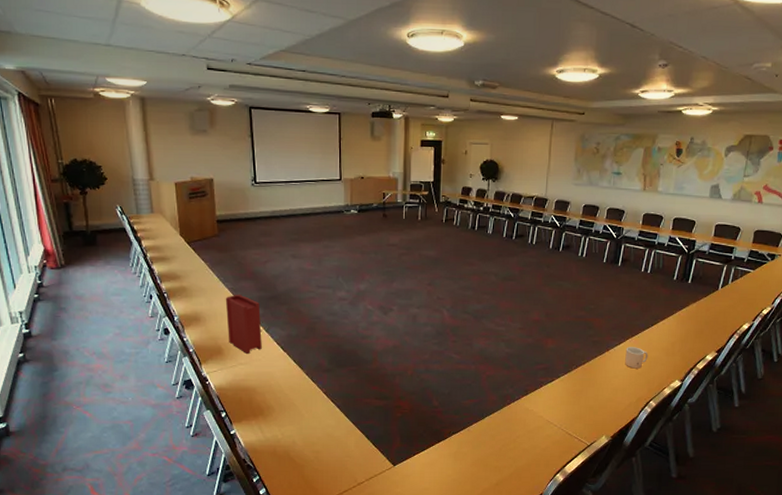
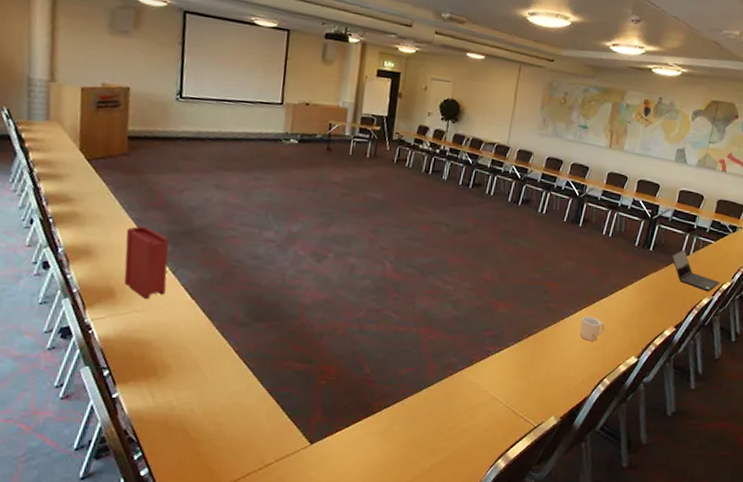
laptop: none [710,280,760,317] -> present [672,250,720,291]

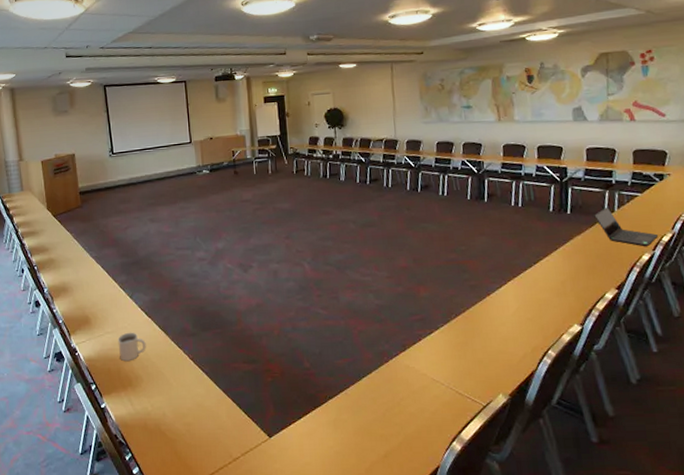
binder: present [124,225,169,299] -> none [90,261,127,322]
mug: none [146,313,184,347] -> present [118,332,146,362]
mug: present [580,316,605,341] -> none [509,289,537,314]

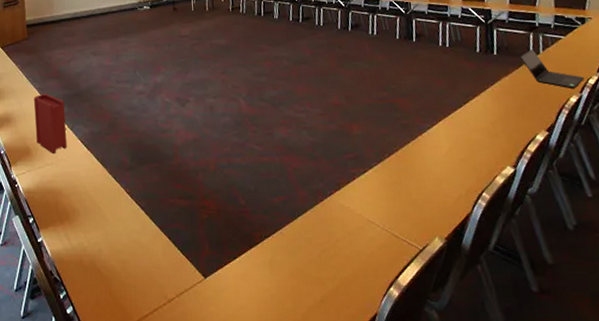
binder: none [90,261,127,322] -> present [33,93,67,153]
mug: present [118,332,146,362] -> none [57,164,85,195]

